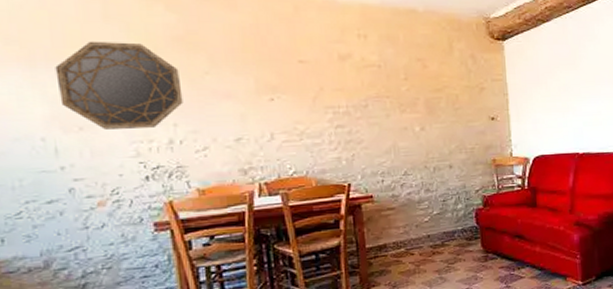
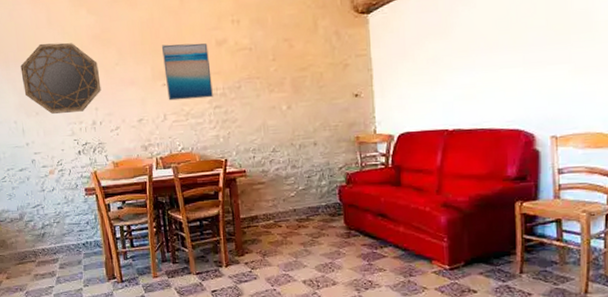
wall art: none [268,54,334,118] -> present [161,43,213,101]

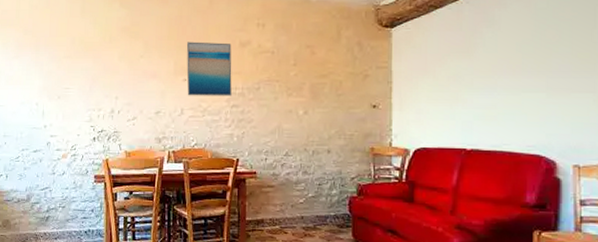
home mirror: present [20,42,101,114] -> none [49,31,124,99]

